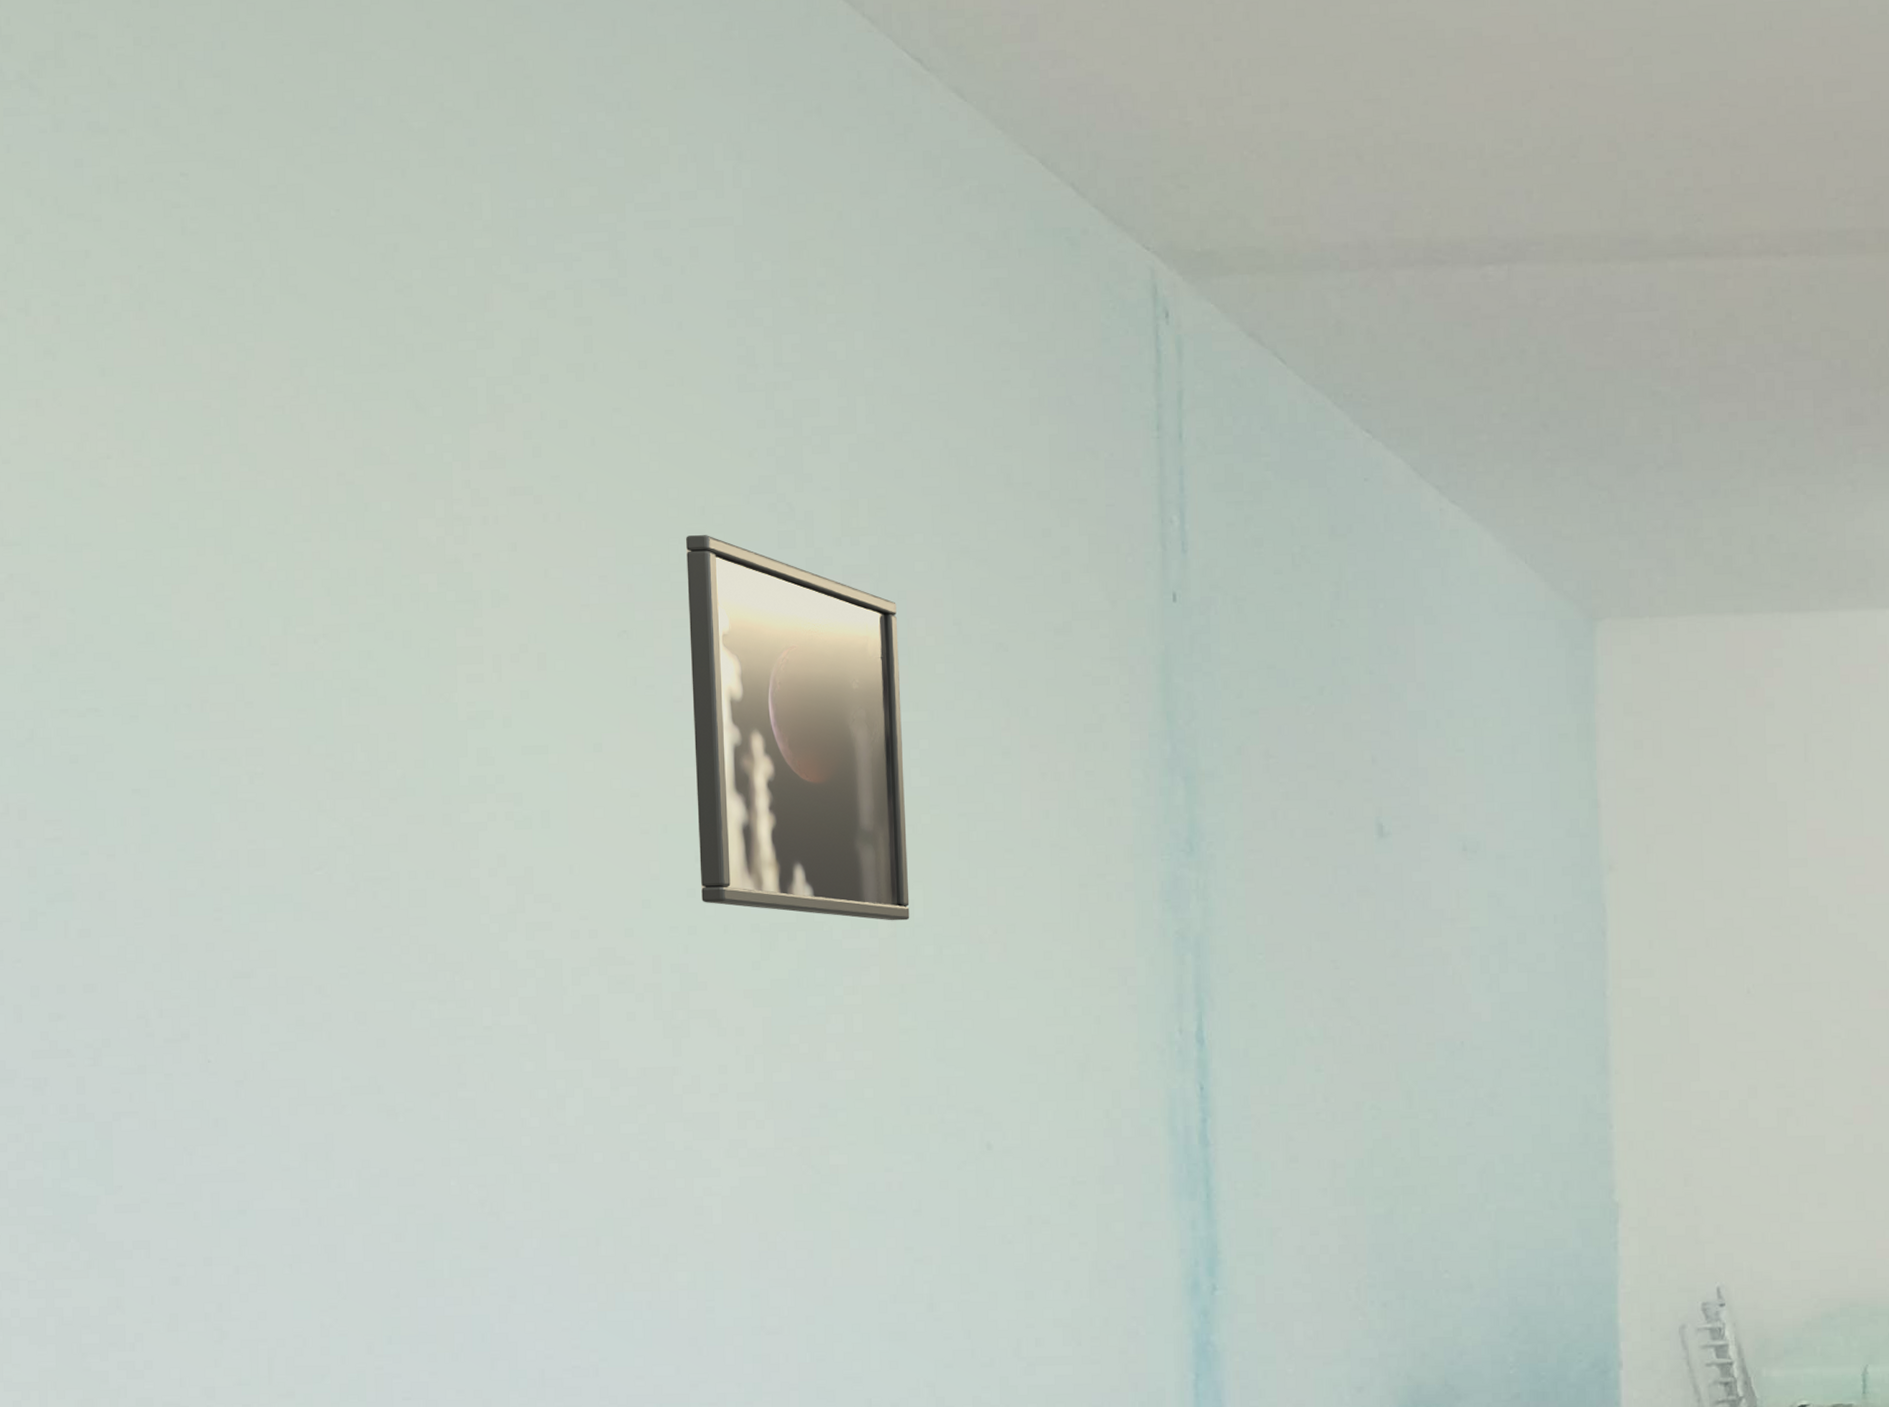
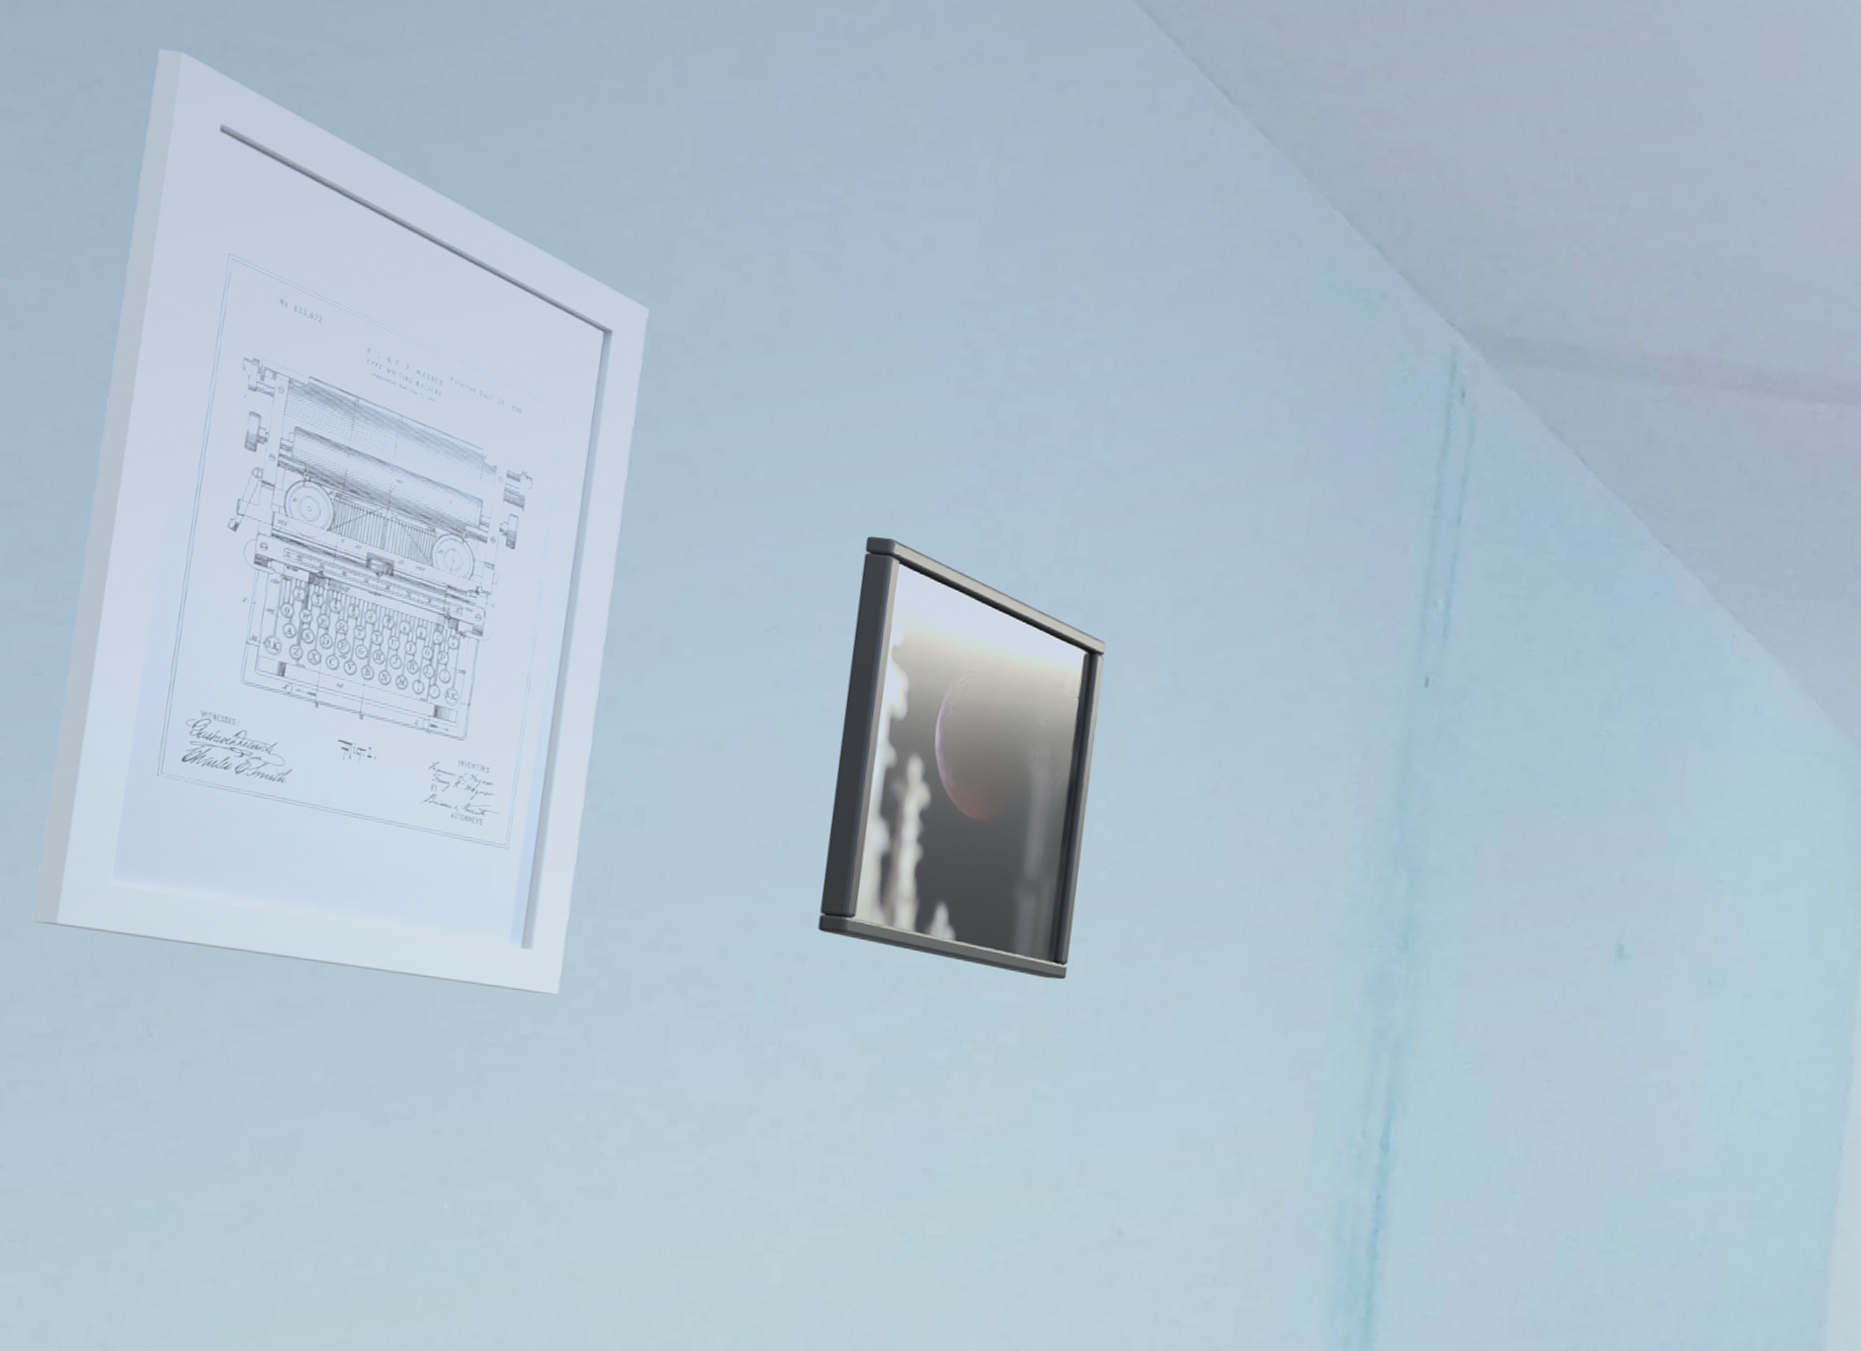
wall art: none [68,192,508,988] -> present [31,49,649,995]

